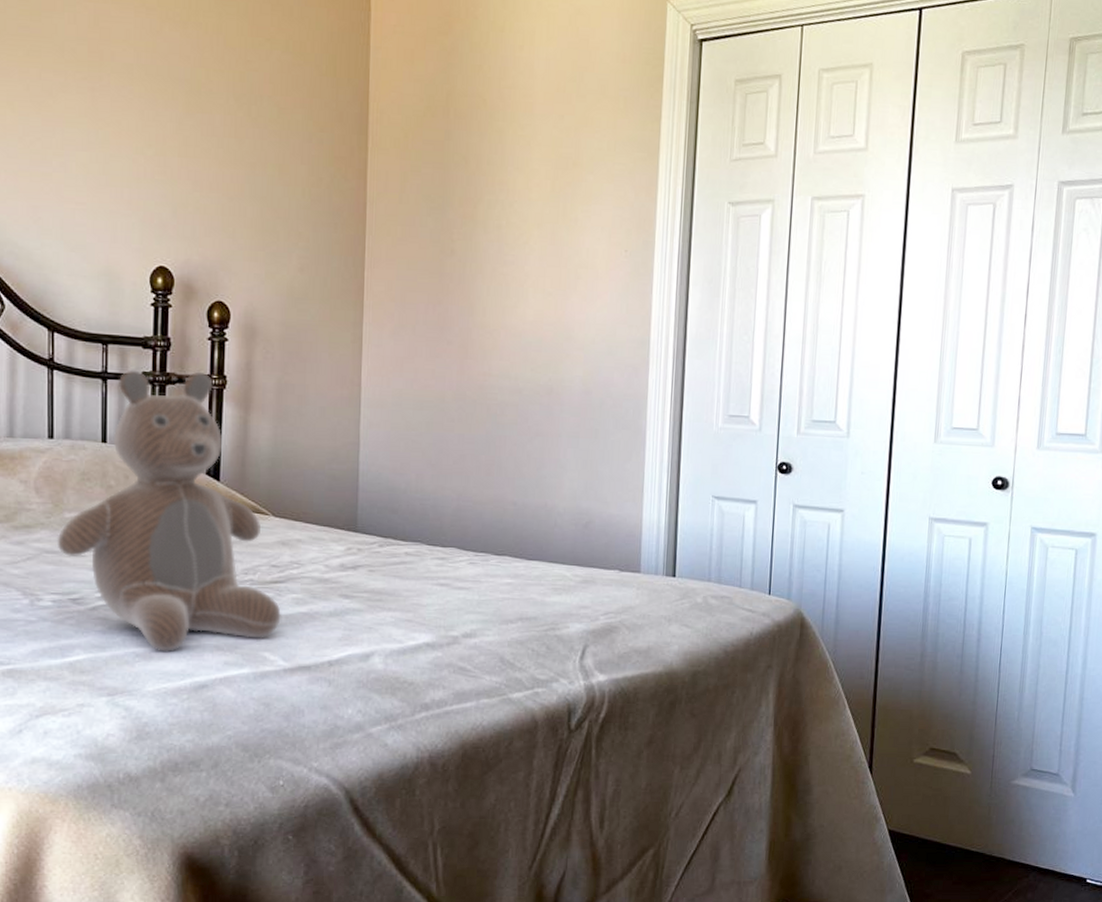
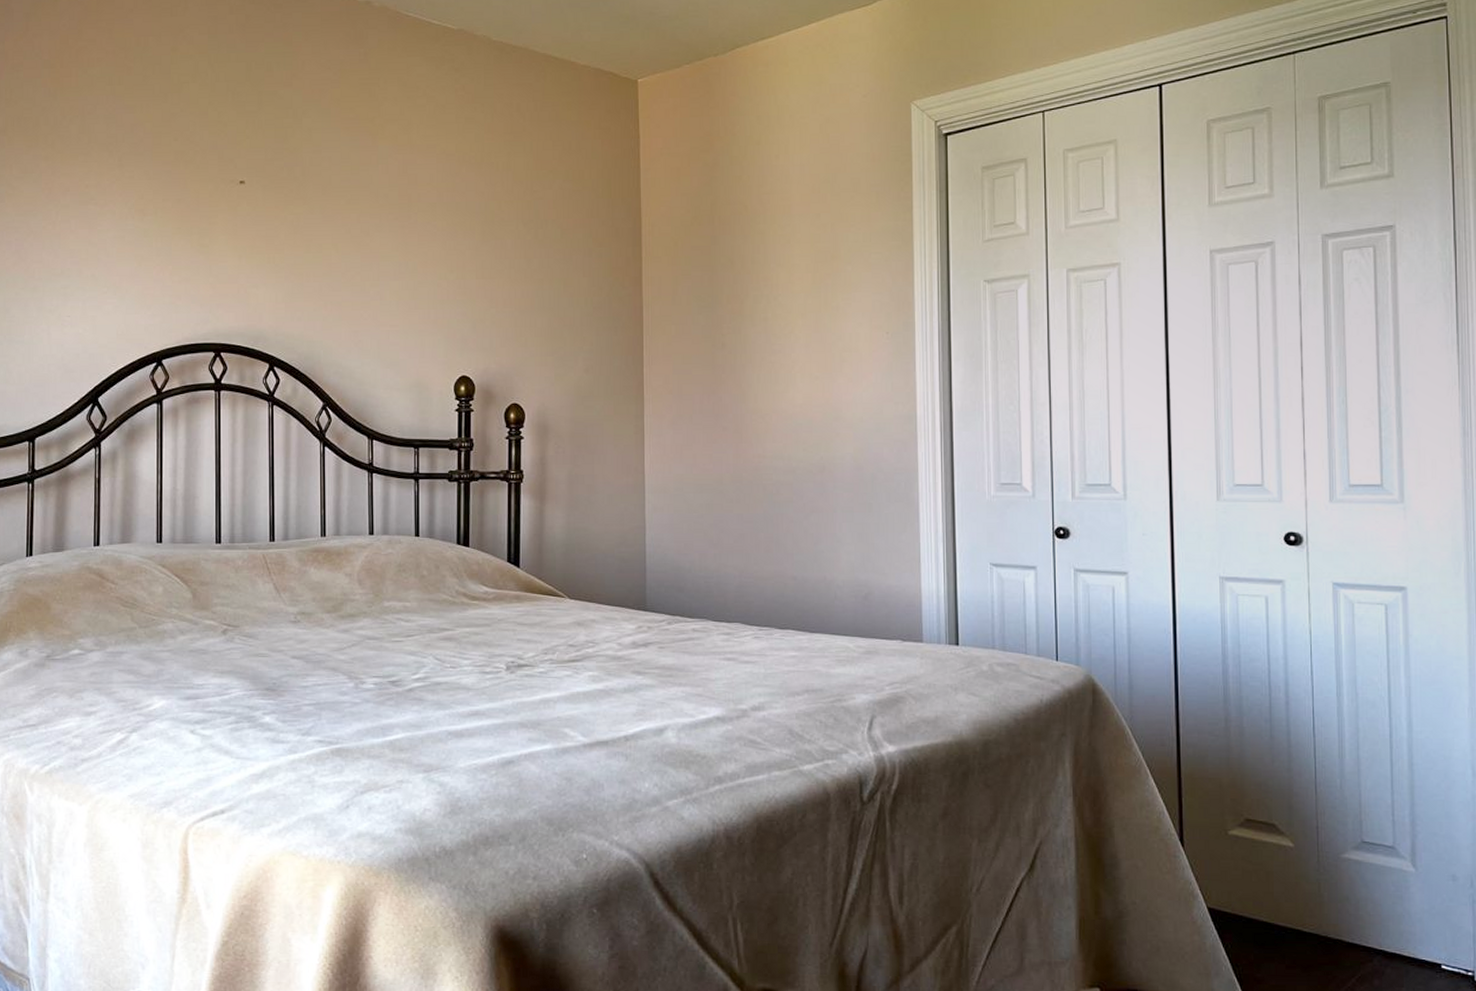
stuffed animal: present [57,370,282,652] -> none [377,468,580,729]

